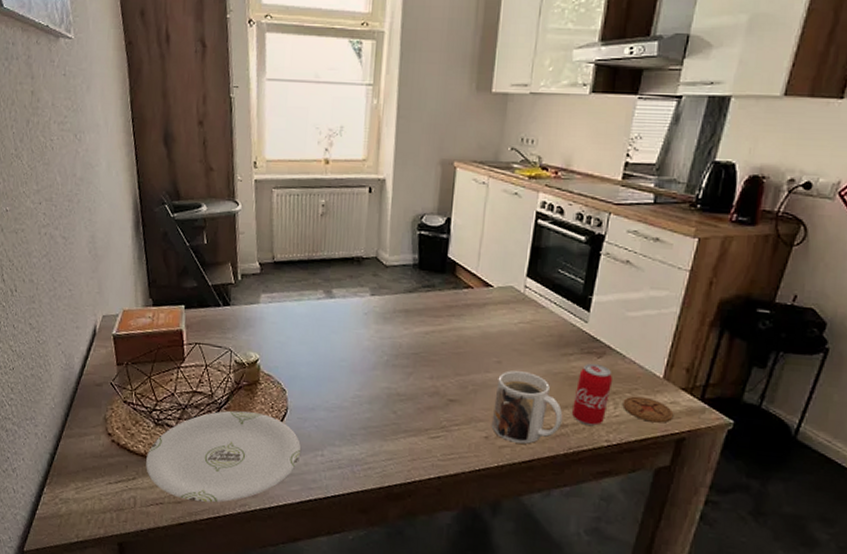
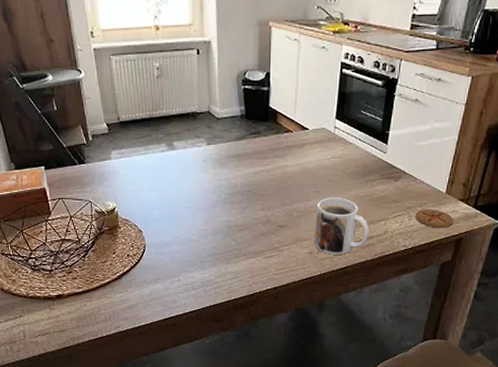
plate: present [146,410,301,503] -> none [29,252,160,328]
beverage can: present [571,363,613,427] -> none [376,186,408,236]

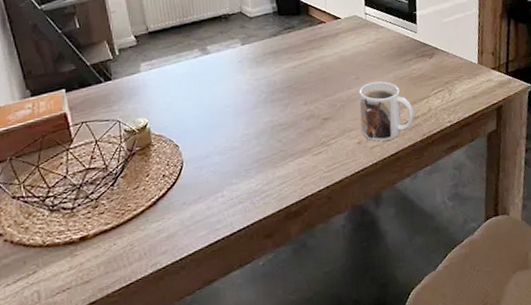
coaster: present [415,209,454,228] -> none [454,80,491,100]

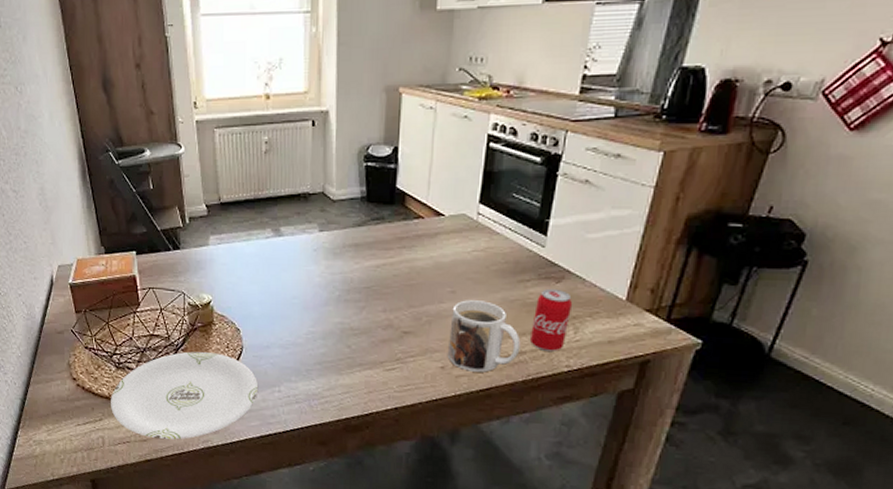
plate: none [45,172,202,278] -> present [111,351,257,440]
beverage can: none [418,63,444,114] -> present [529,288,573,353]

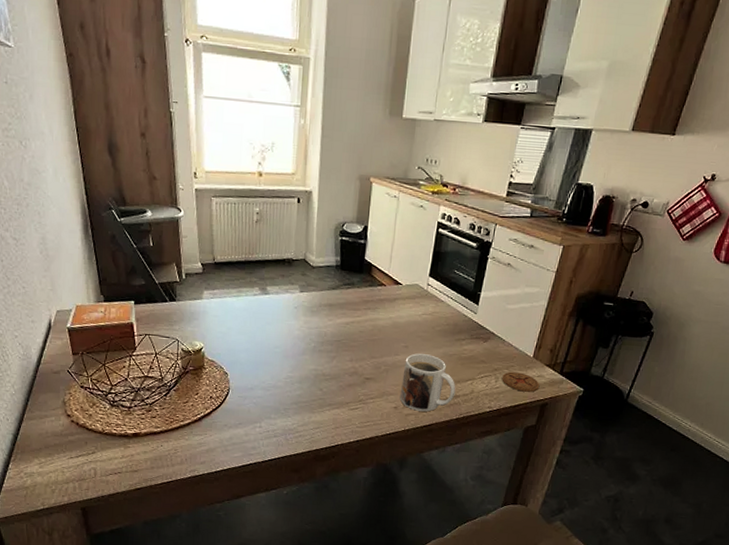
plate: present [111,351,257,440] -> none [104,392,241,470]
beverage can: present [529,288,573,353] -> none [462,346,495,397]
coaster: none [583,319,638,346] -> present [502,371,540,392]

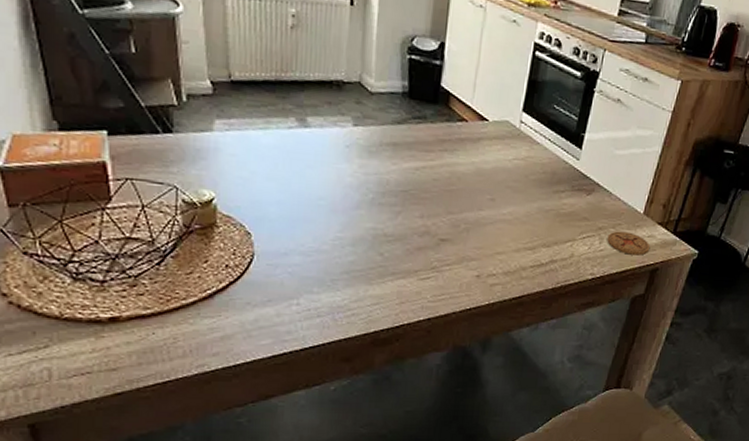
mug: present [399,353,456,412] -> none [483,208,553,281]

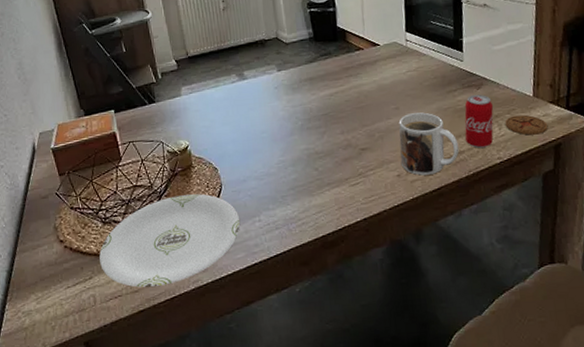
plate: none [63,259,271,366] -> present [99,194,240,288]
mug: none [483,208,553,281] -> present [398,112,460,176]
beverage can: none [560,200,600,261] -> present [464,94,494,149]

